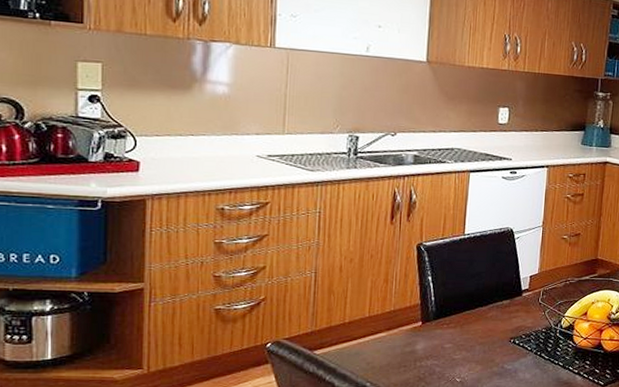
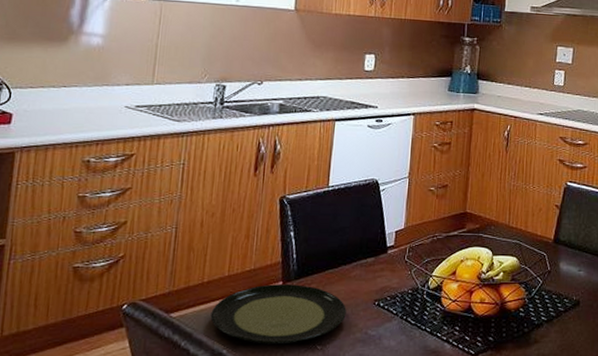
plate: none [353,324,484,378] -> present [210,284,347,344]

